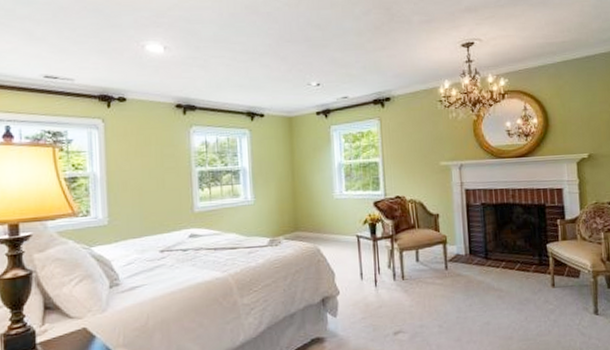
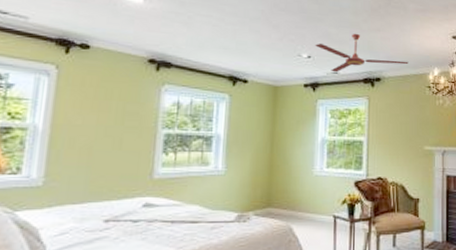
ceiling fan: none [323,54,417,97] -> present [315,33,409,73]

